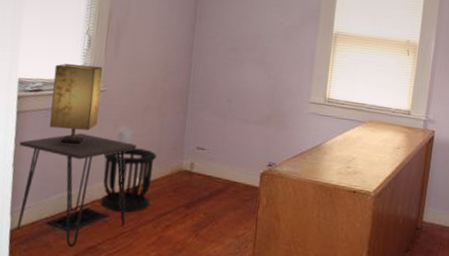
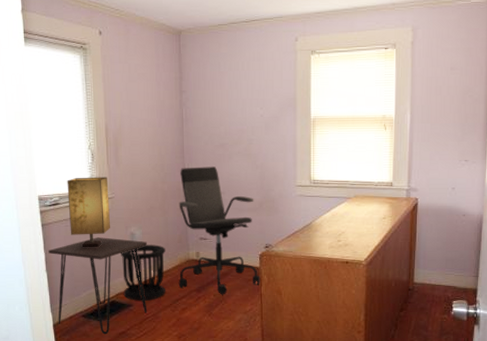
office chair: none [165,68,263,215] -> present [178,166,260,295]

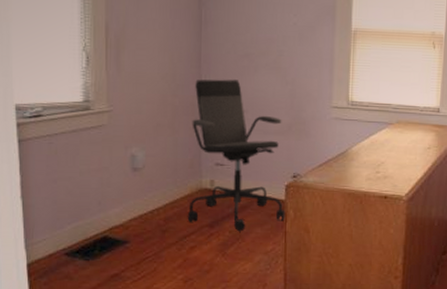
desk: present [48,237,148,335] -> none [25,158,152,277]
table lamp: present [67,177,110,248] -> none [53,84,106,171]
wastebasket: present [121,244,165,301] -> none [118,169,173,237]

